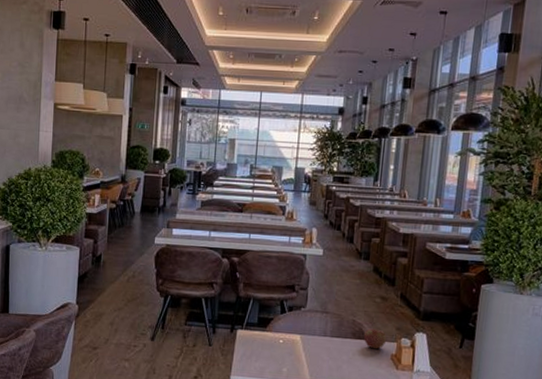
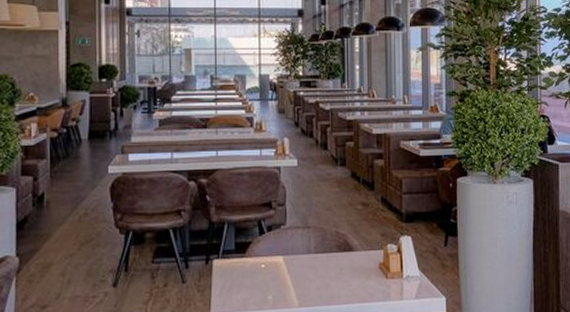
apple: present [363,328,387,350] -> none [349,238,373,260]

